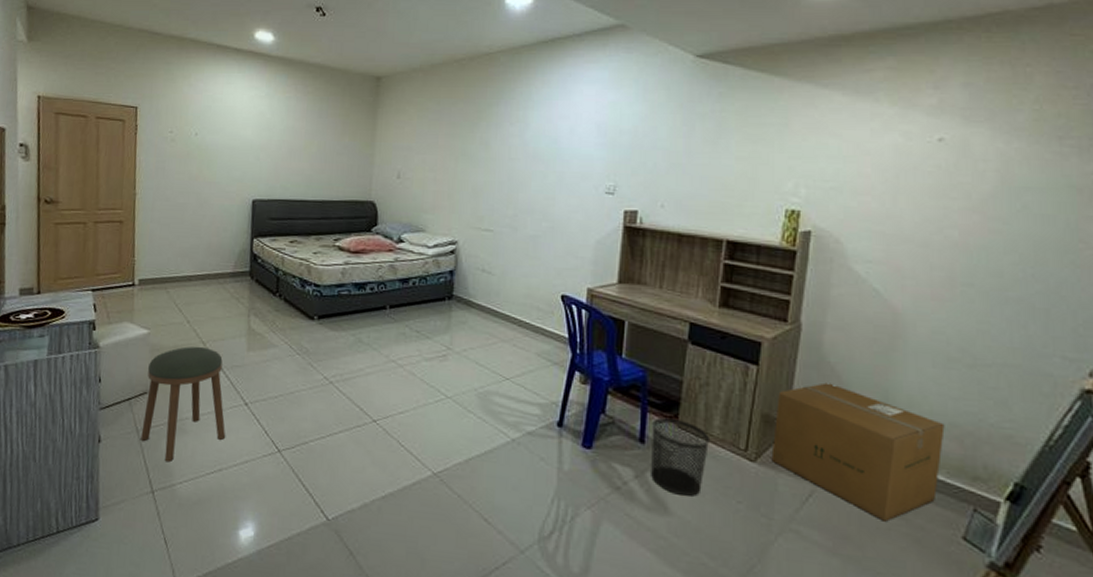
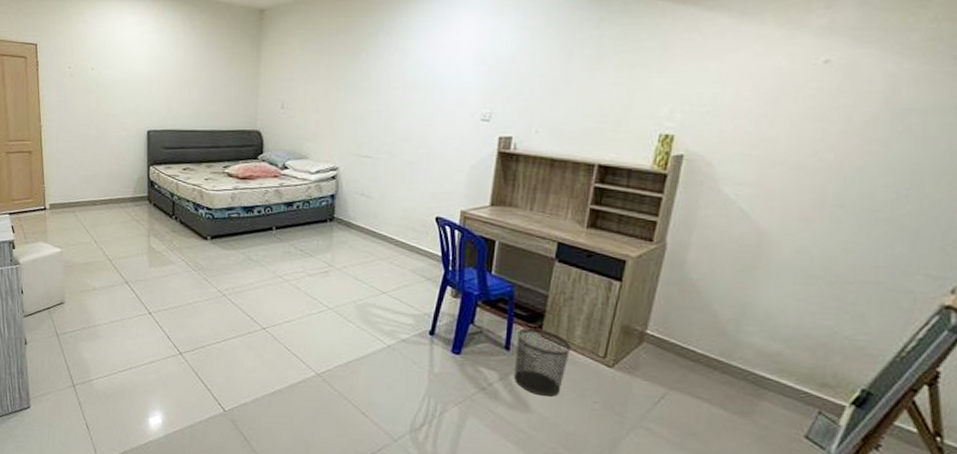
stool: present [141,346,225,462] -> none [61,263,133,362]
box: present [771,382,945,522] -> none [628,297,799,421]

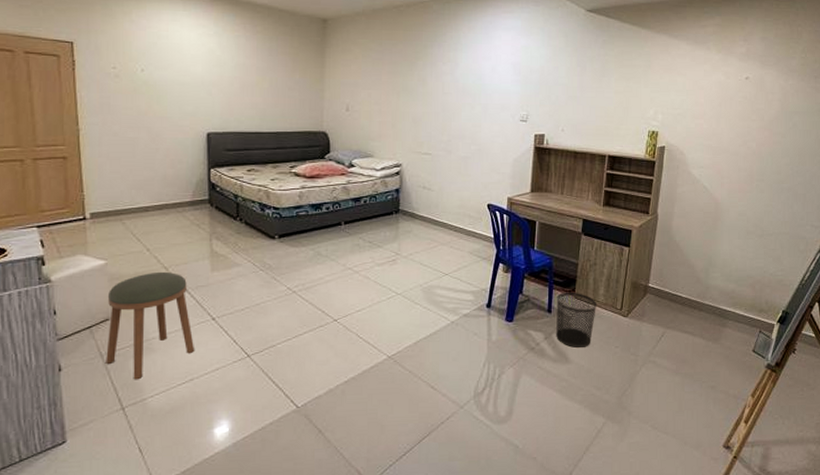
stool: none [61,263,133,362] -> present [106,271,194,380]

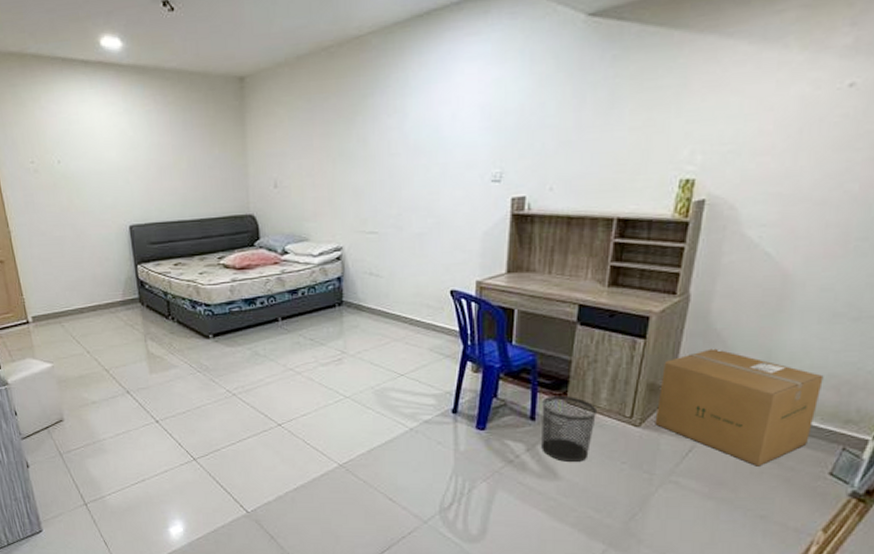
stool: present [106,271,194,380] -> none [58,374,142,479]
box: none [638,255,744,347] -> present [655,348,824,466]

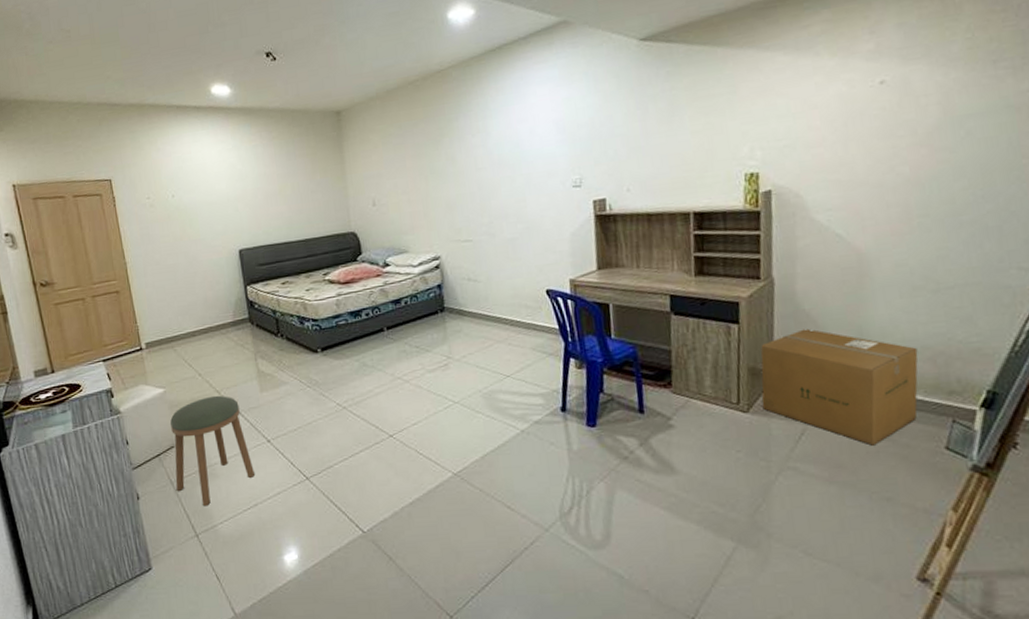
stool: none [58,374,142,479] -> present [170,395,254,507]
waste bin: present [542,395,598,462] -> none [648,386,705,455]

